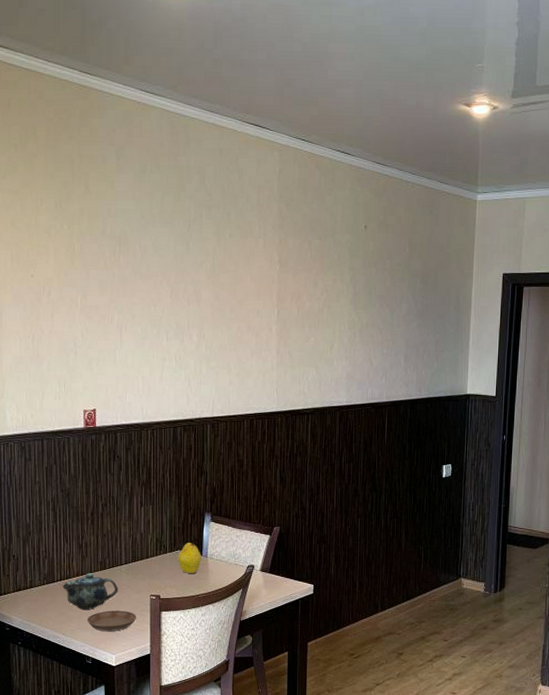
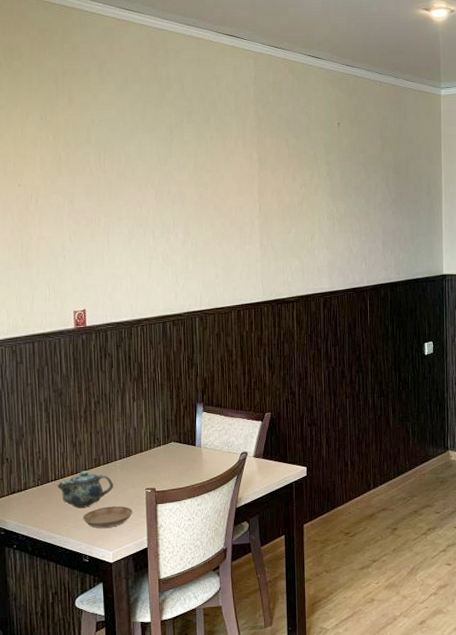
fruit: present [178,542,201,573] -> none [172,433,195,464]

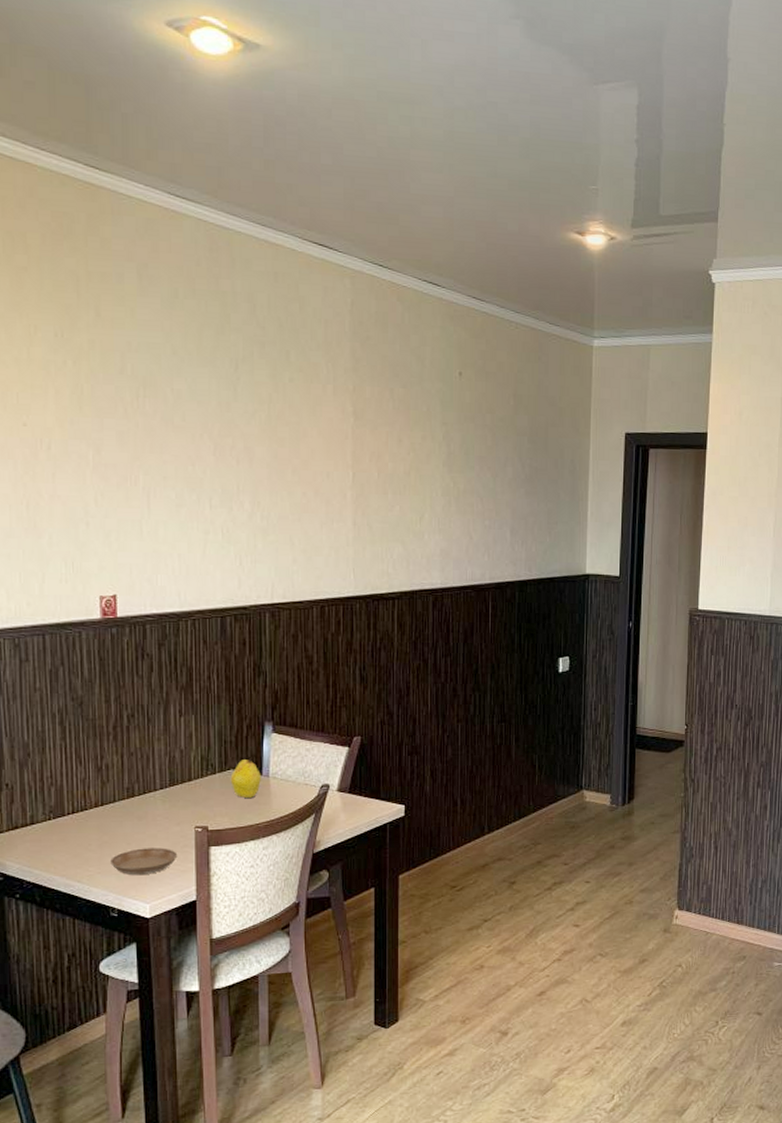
teapot: present [56,470,113,508] -> none [75,802,152,849]
fruit: none [172,433,195,464] -> present [230,758,261,798]

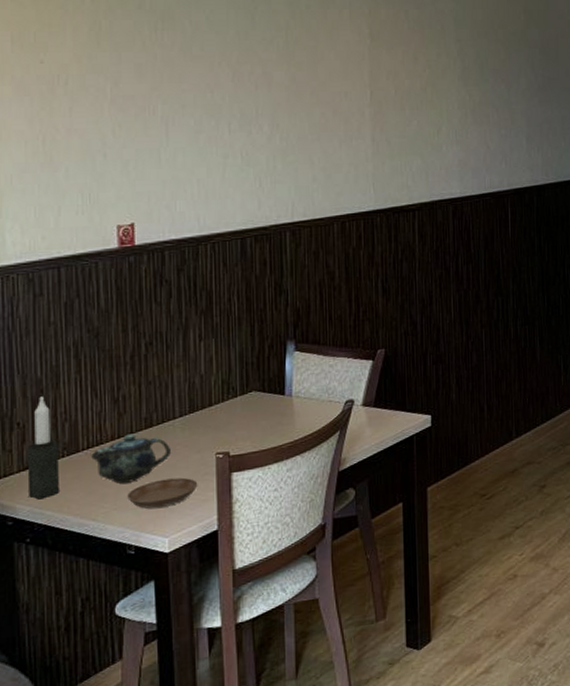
candle: none [15,760,46,858] -> present [27,396,59,500]
teapot: none [75,802,152,849] -> present [90,434,171,484]
fruit: present [230,758,261,798] -> none [252,379,284,420]

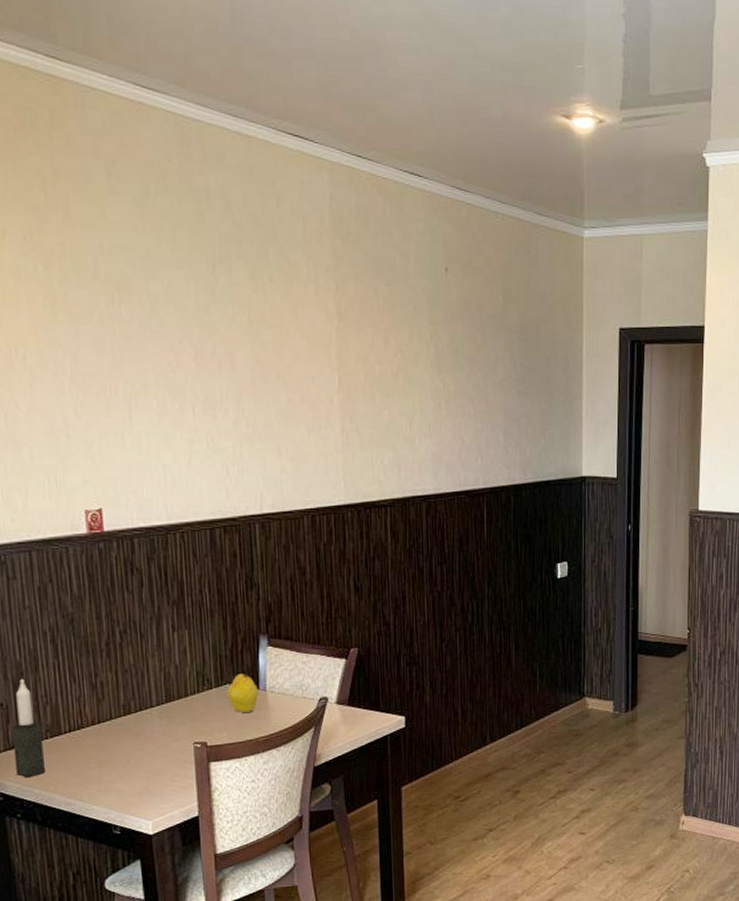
teapot: present [90,434,171,484] -> none [72,720,150,767]
saucer: present [127,477,198,509] -> none [110,764,178,793]
fruit: none [252,379,284,420] -> present [227,672,258,712]

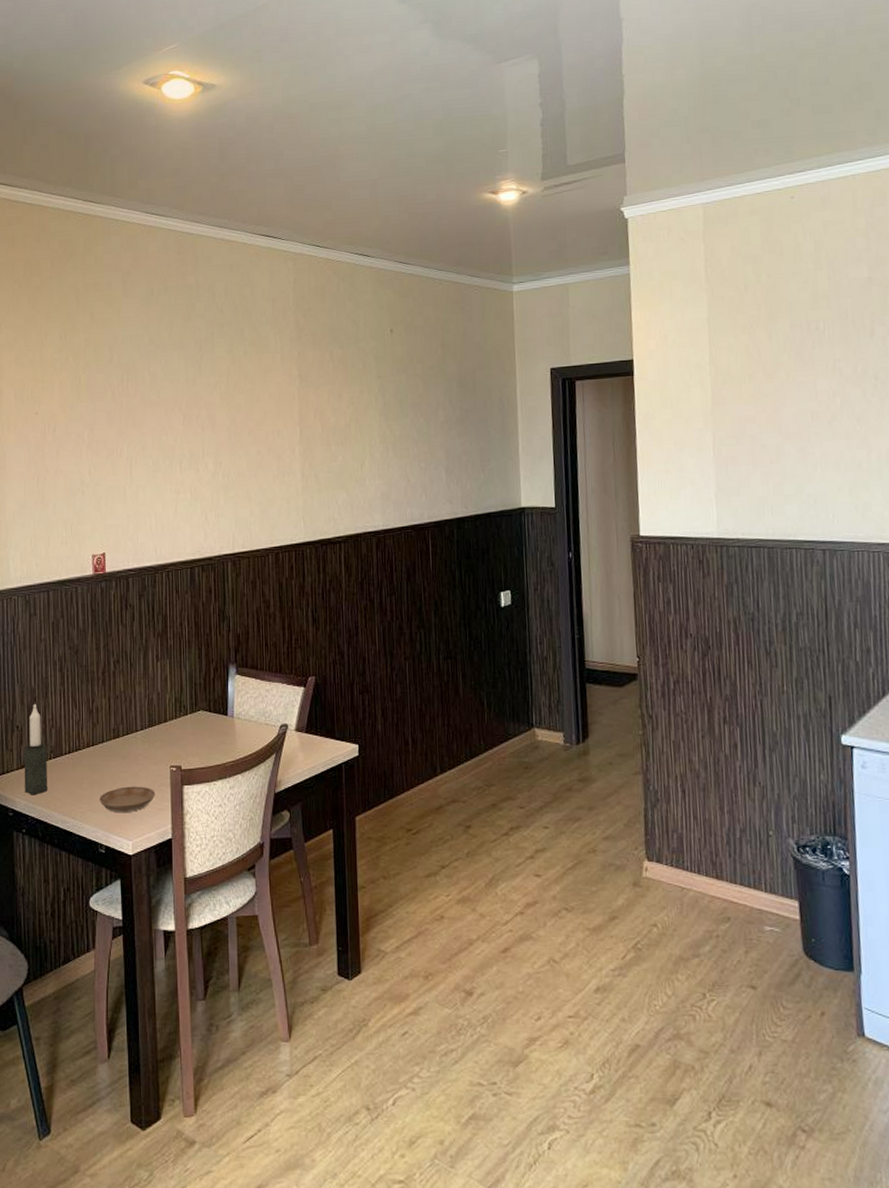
saucer: none [110,764,178,793] -> present [99,786,156,813]
fruit: present [227,672,258,712] -> none [200,700,227,738]

